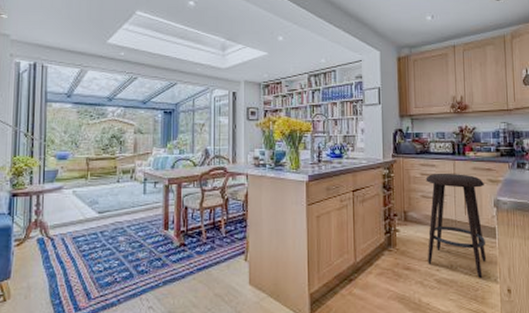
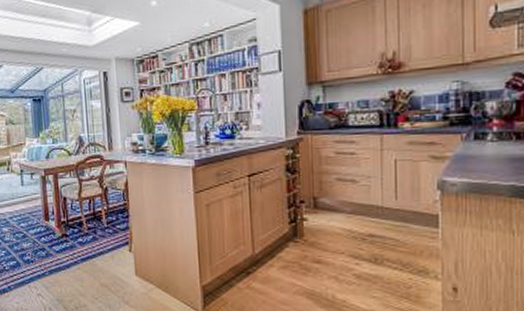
stool: present [426,172,486,278] -> none [342,149,424,274]

